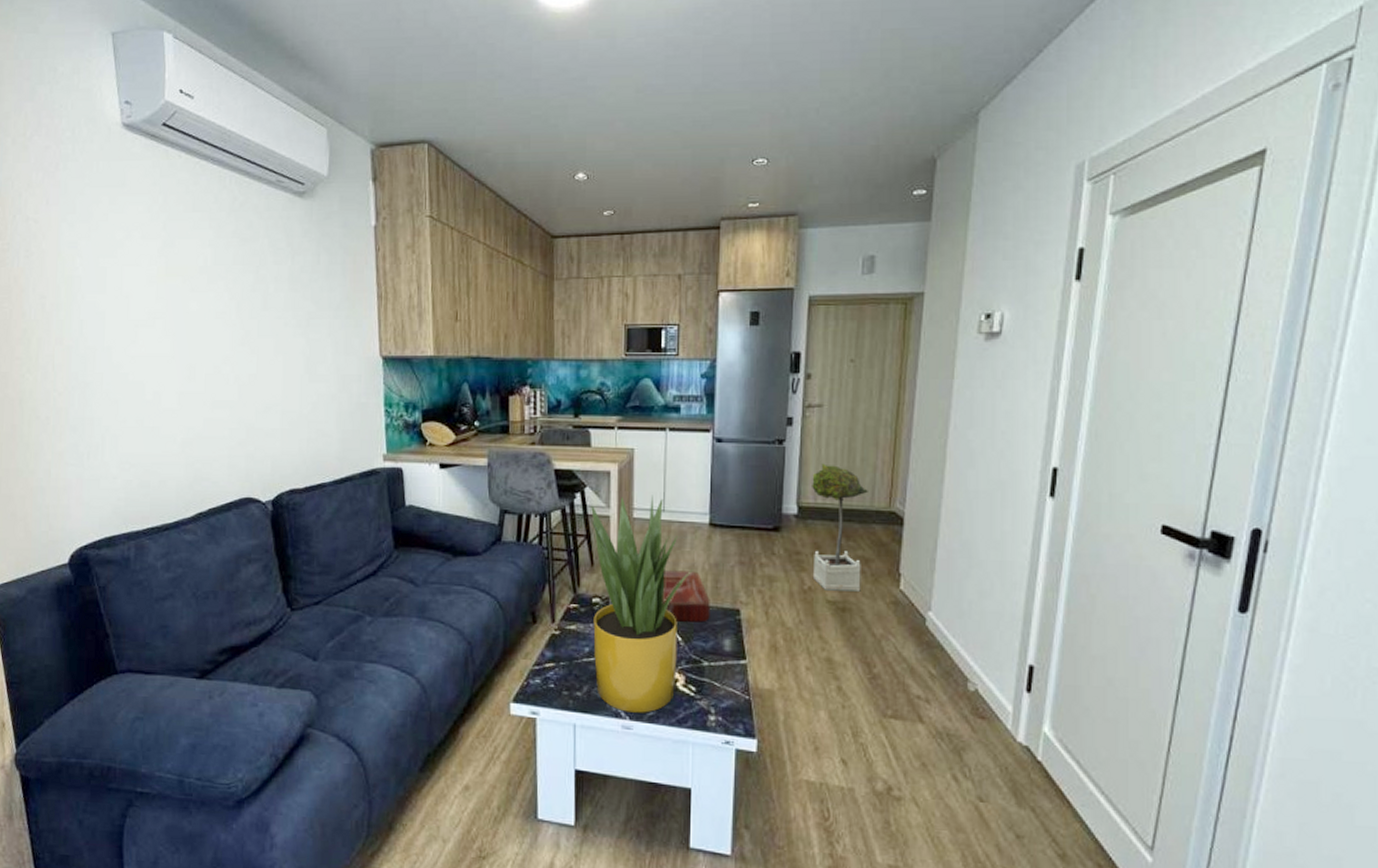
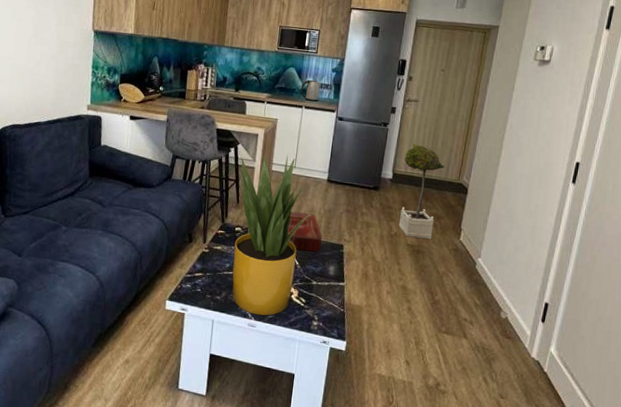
kettle: none [662,391,688,420] -> present [301,79,321,102]

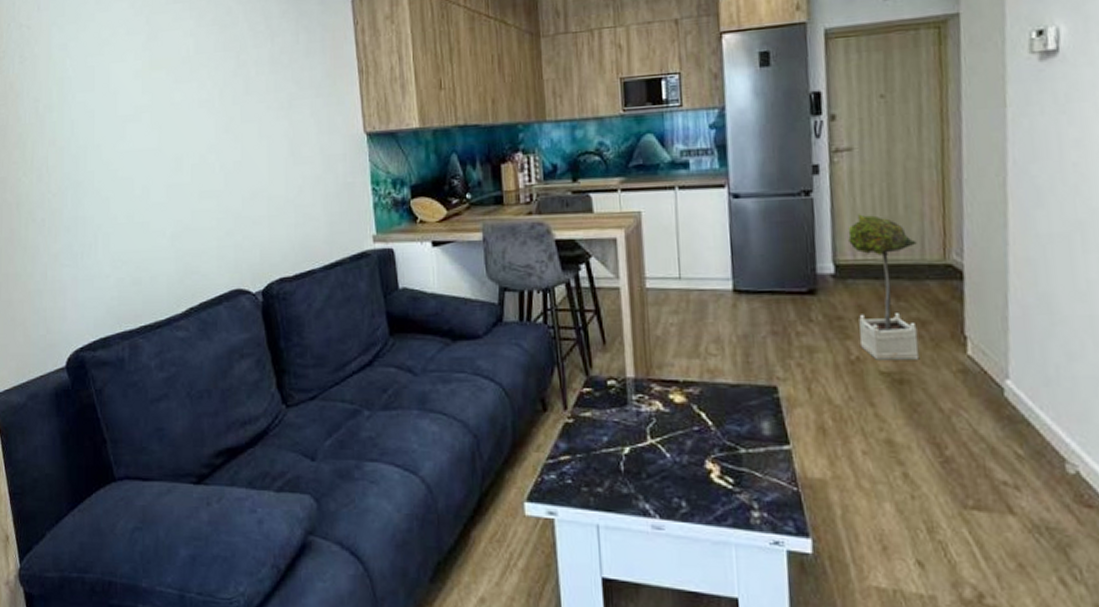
planter: present [232,154,312,316] -> none [598,261,719,510]
decorative tray: present [286,211,323,252] -> none [685,345,743,403]
kettle: present [301,79,321,102] -> none [668,145,697,178]

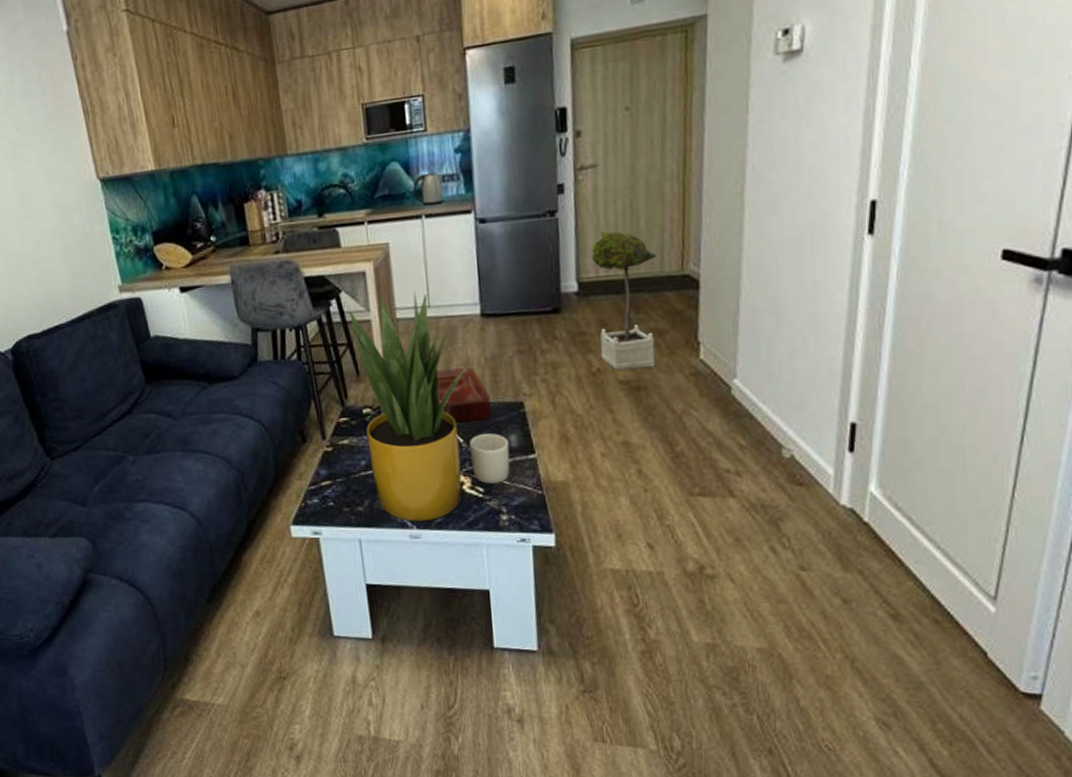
planter: none [598,261,719,510] -> present [349,291,468,522]
kettle: none [668,145,697,178] -> present [413,172,443,206]
decorative tray: none [685,345,743,403] -> present [436,367,492,423]
mug: none [719,417,763,475] -> present [470,433,511,484]

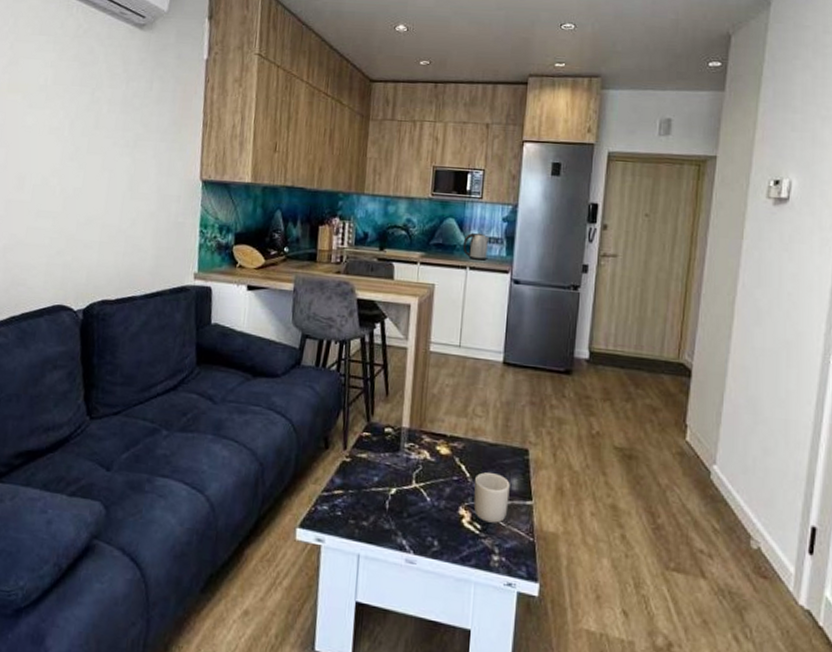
planter: present [349,291,468,522] -> none [382,330,485,549]
decorative tray: present [436,367,492,423] -> none [452,405,500,460]
potted tree: present [591,231,656,370] -> none [601,311,658,440]

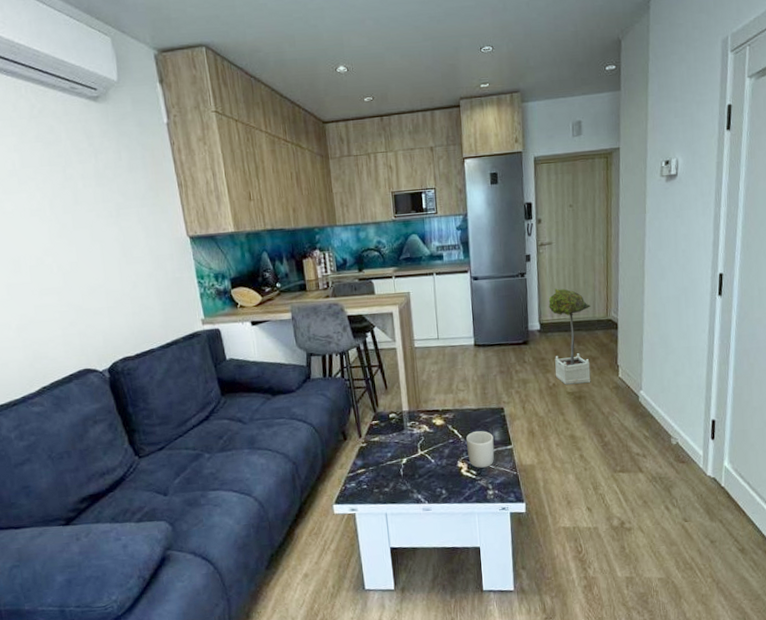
kettle: present [463,232,490,261] -> none [428,242,449,266]
potted tree: none [601,311,658,440] -> present [548,288,591,385]

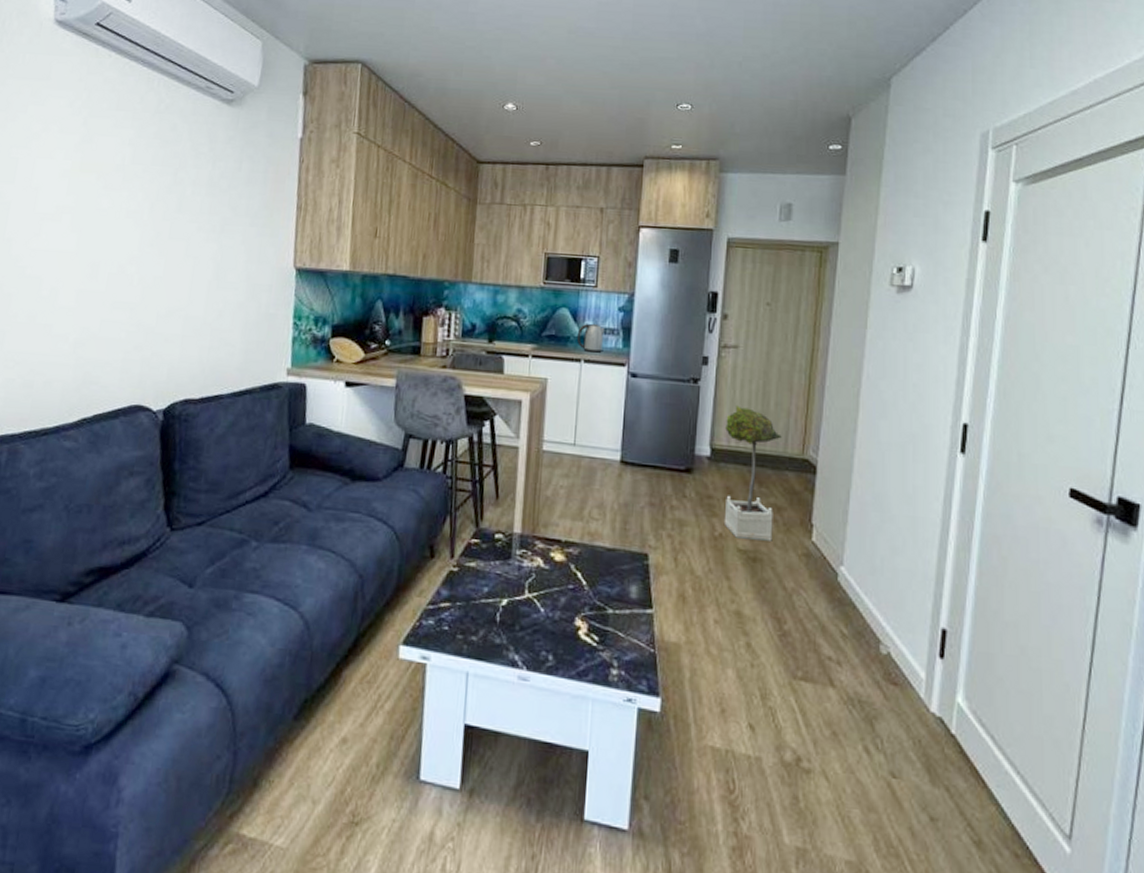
kettle: none [428,242,449,266] -> present [578,323,605,353]
mug: present [466,430,495,468] -> none [590,578,629,634]

